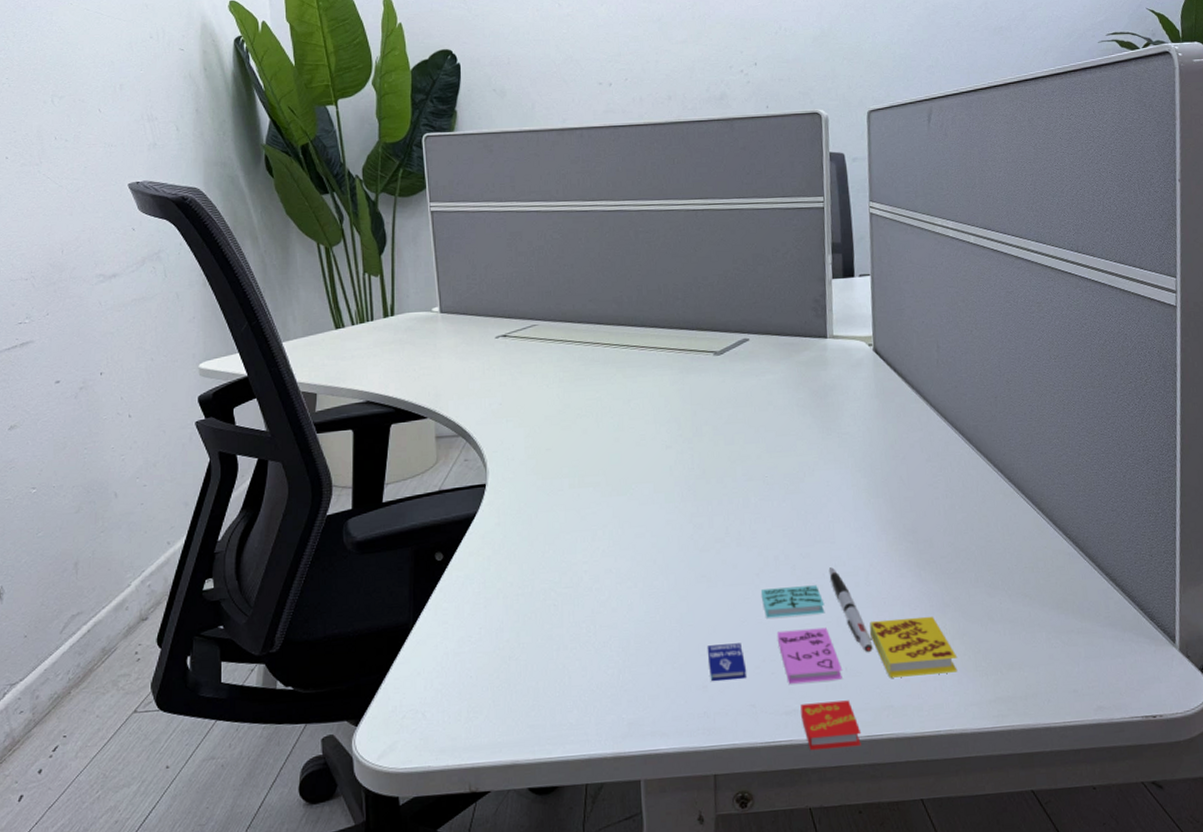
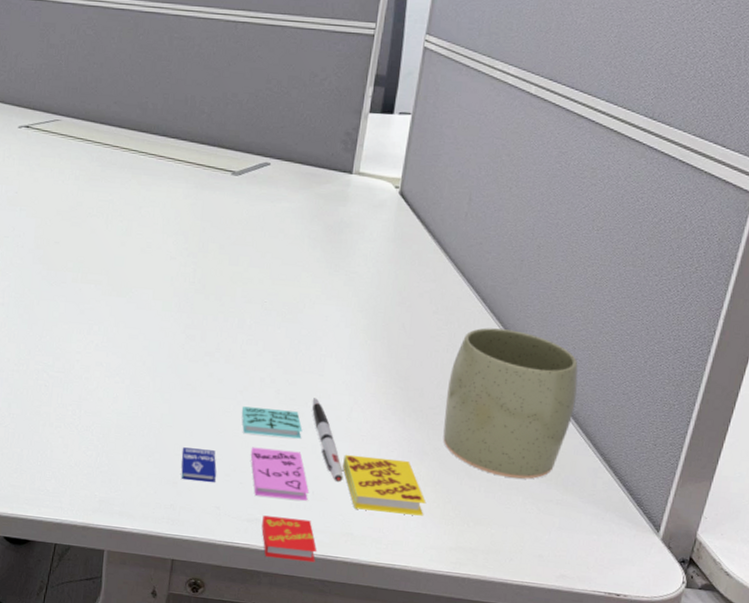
mug: none [953,465,1073,615] -> present [443,328,578,479]

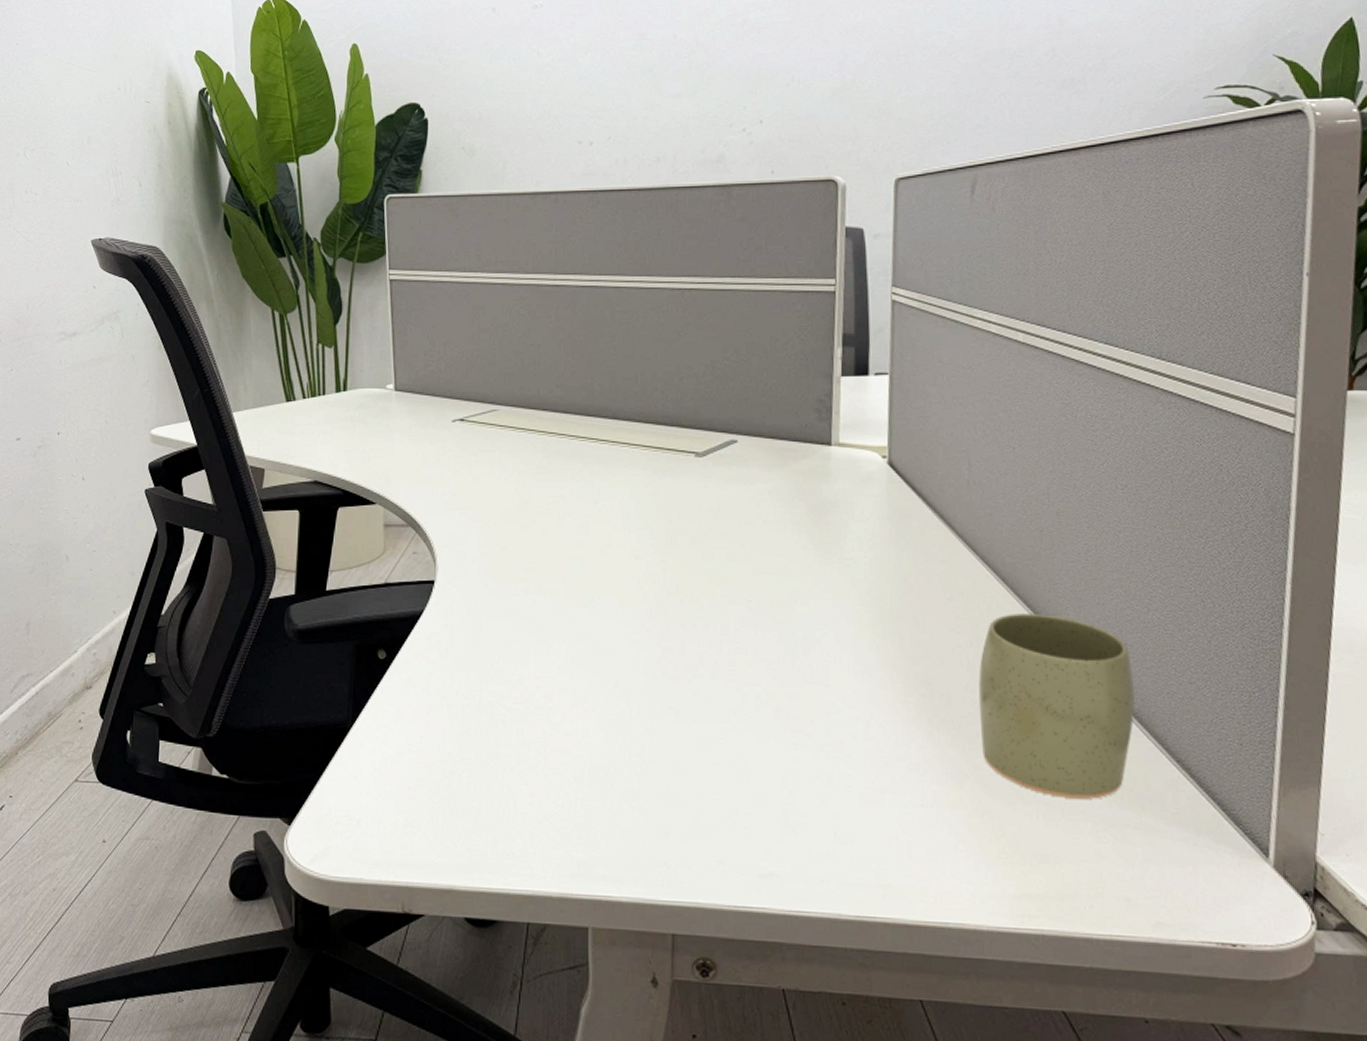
books: present [181,406,427,563] -> none [671,730,975,927]
pen: present [312,398,344,483] -> none [819,714,869,820]

